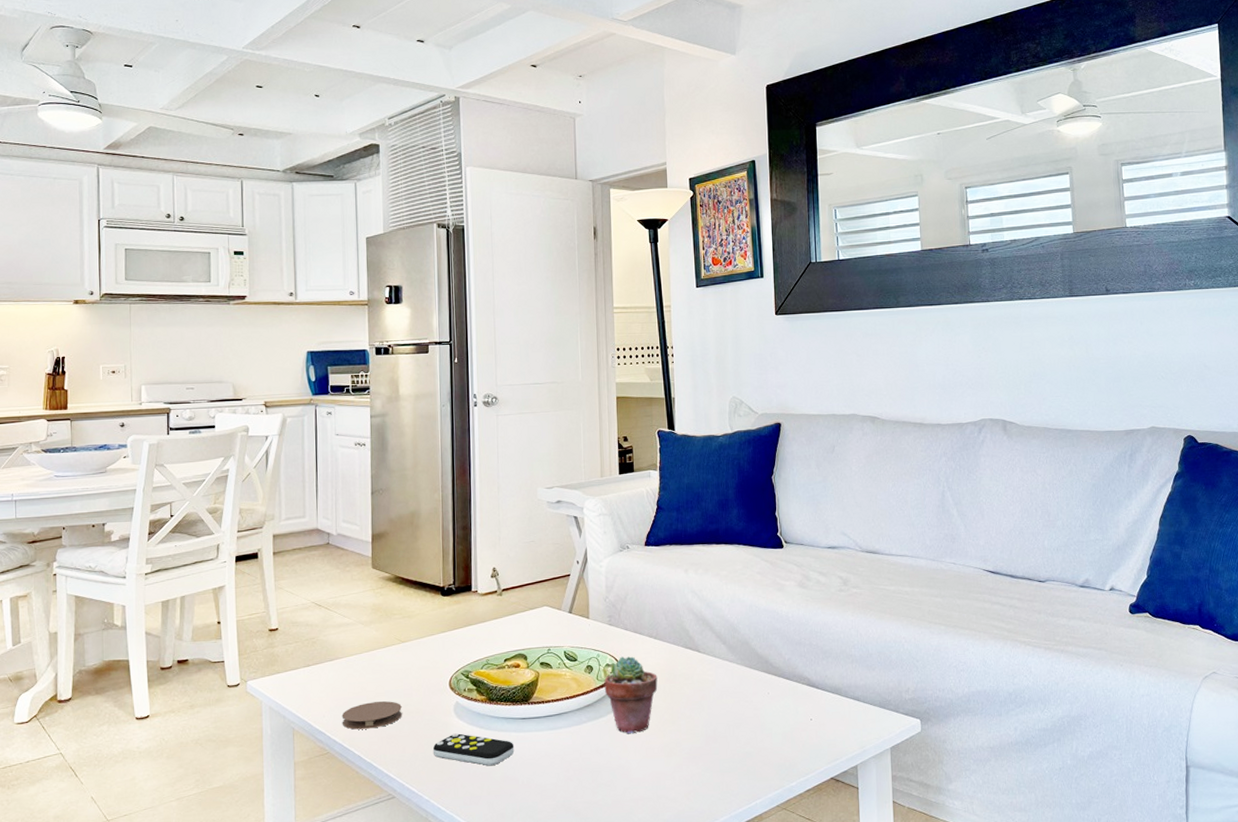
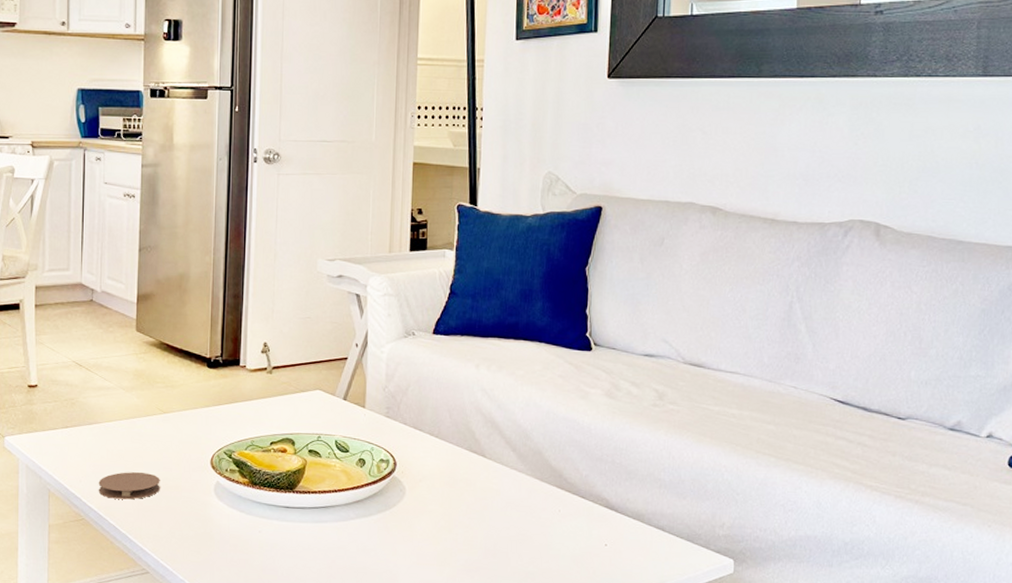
remote control: present [432,733,515,766] -> none [190,514,276,553]
potted succulent: present [604,656,658,734] -> none [376,453,436,537]

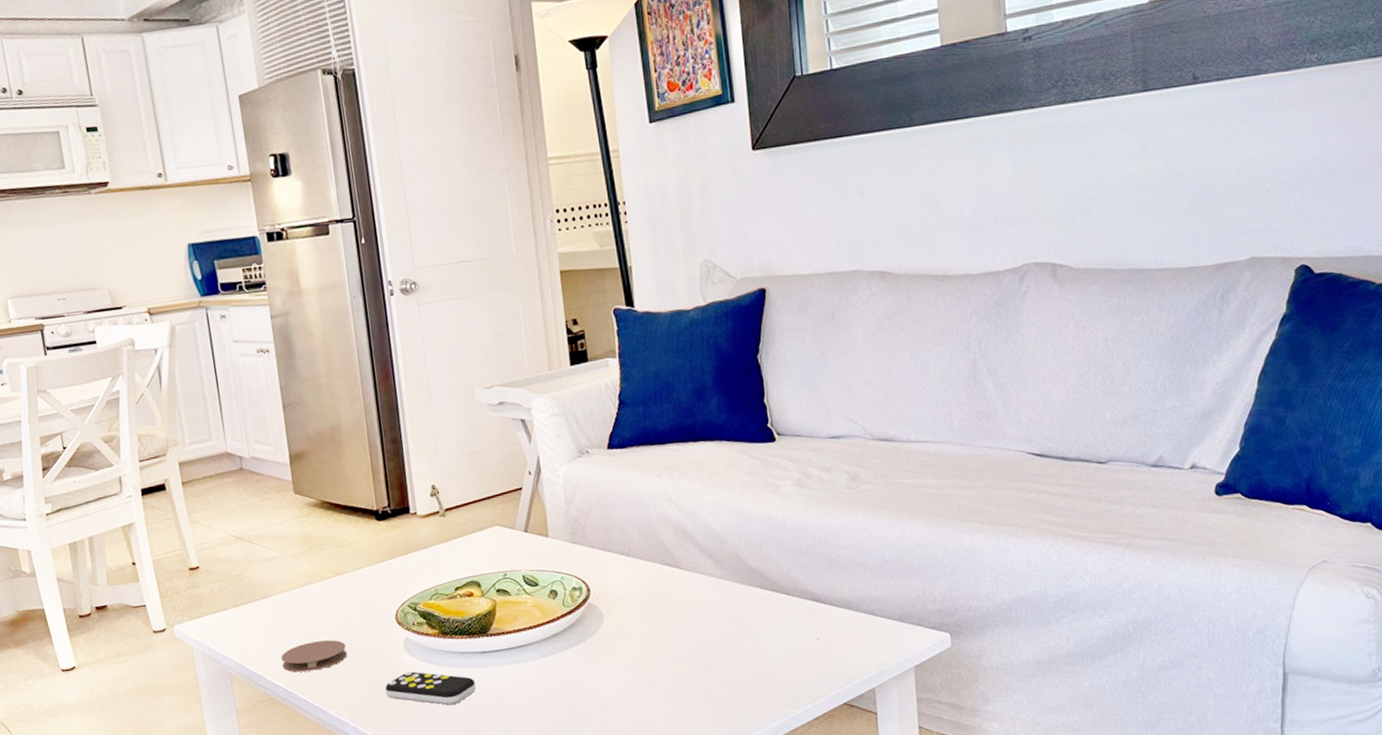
remote control: none [190,514,276,553] -> present [385,671,476,705]

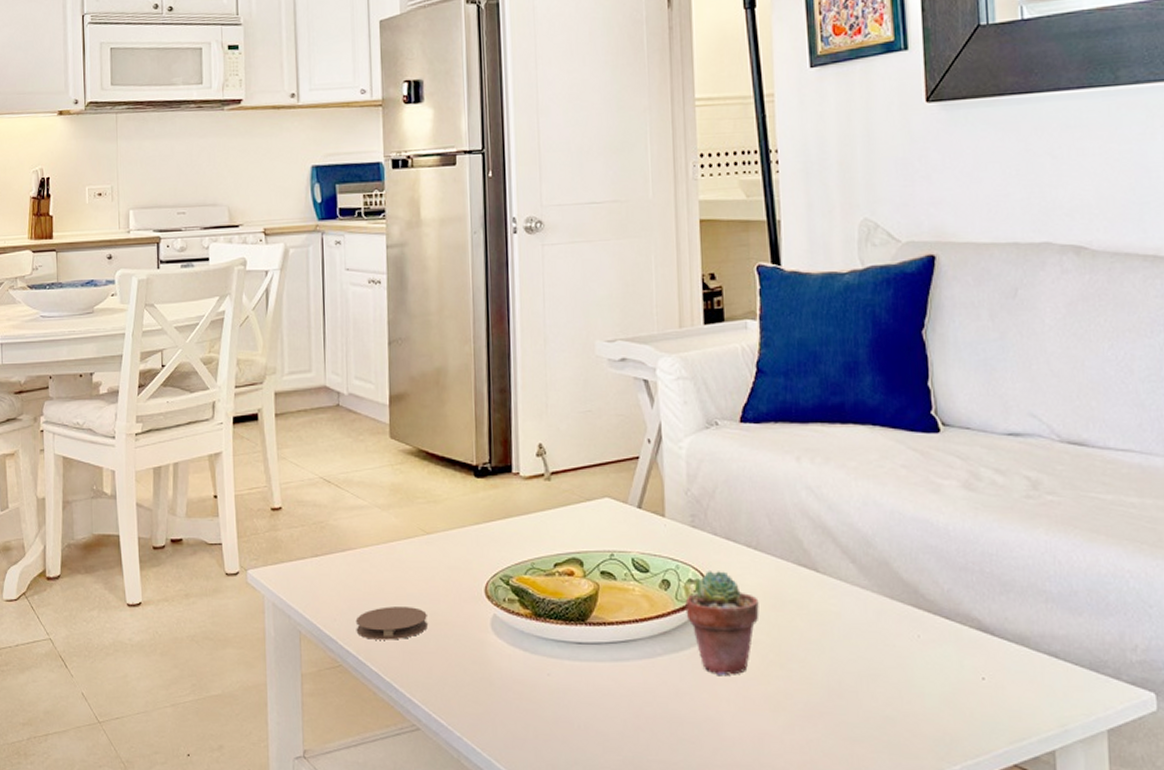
remote control: present [385,671,476,705] -> none [465,655,568,702]
potted succulent: none [571,577,635,665] -> present [685,571,759,676]

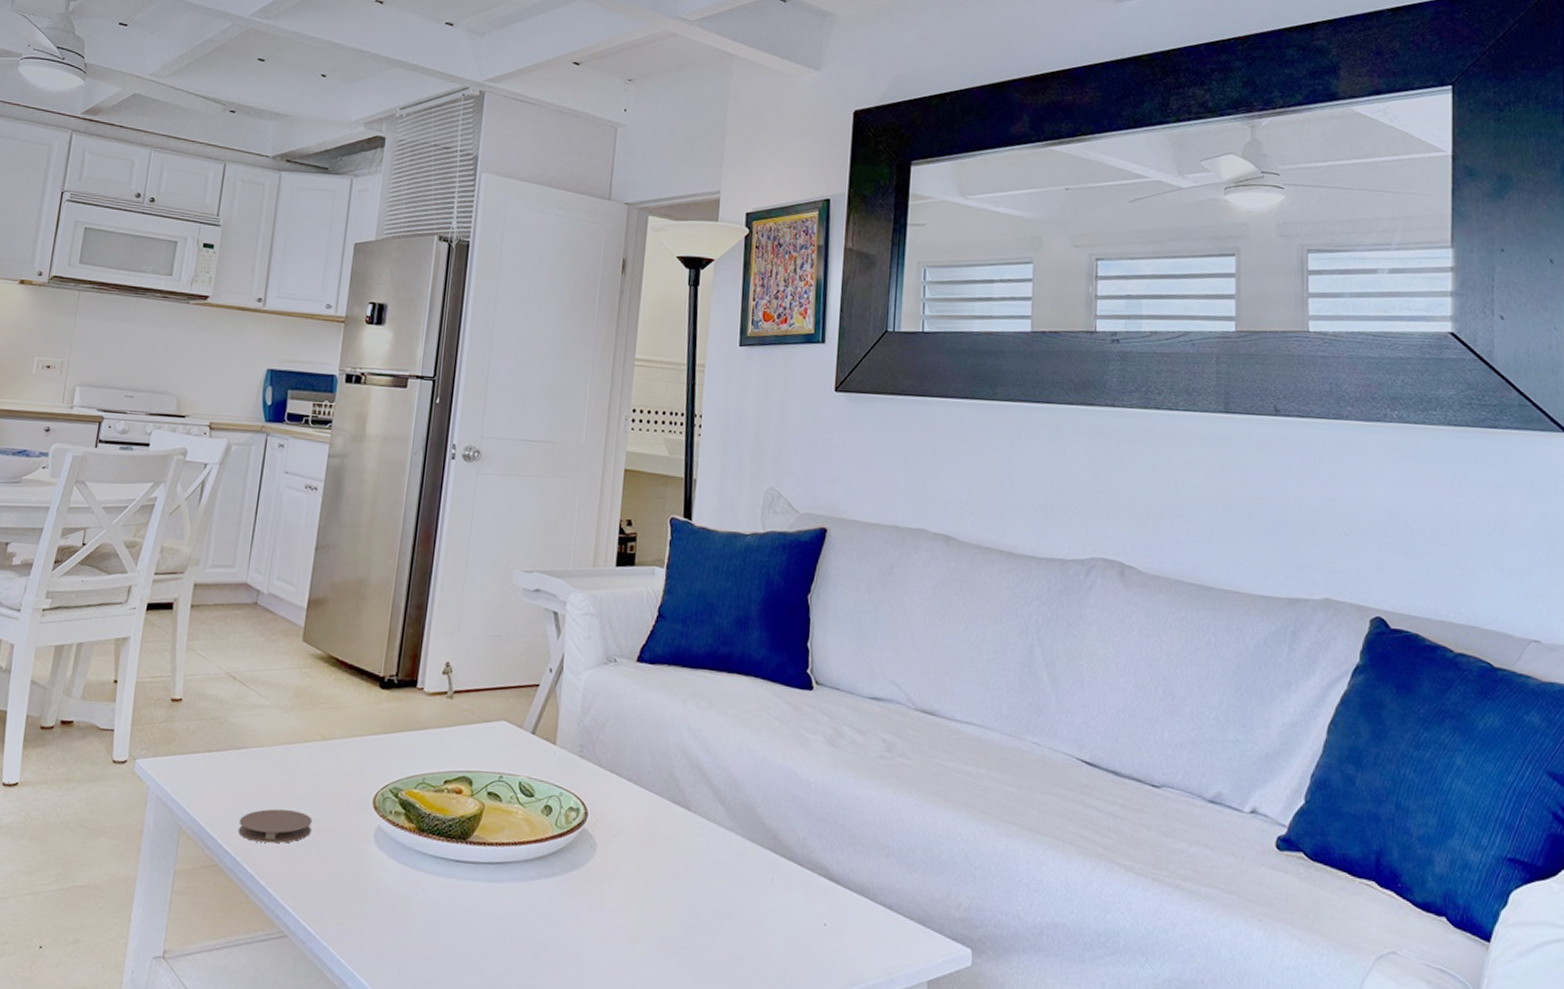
potted succulent: present [685,571,759,676] -> none [563,800,632,905]

